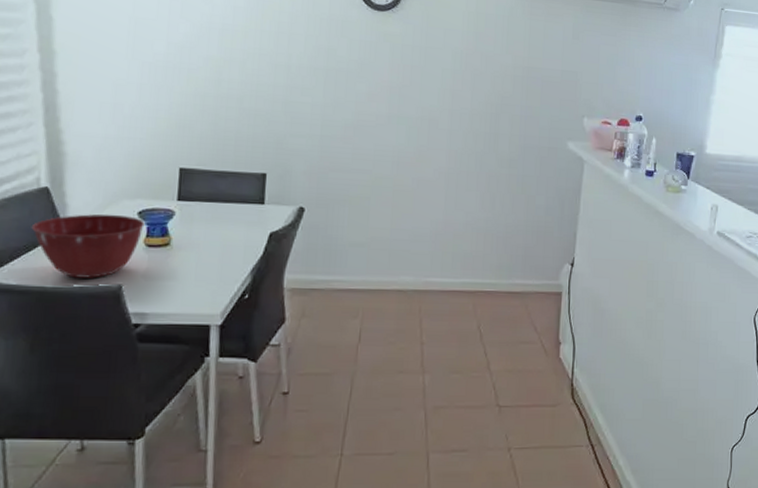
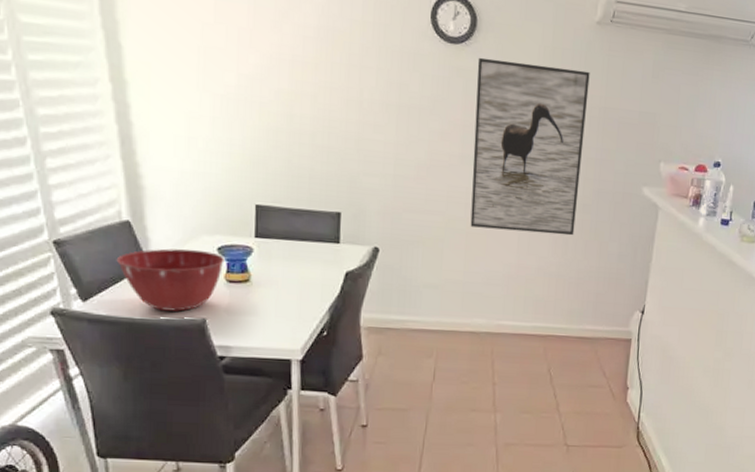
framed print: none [397,23,513,191] -> present [470,57,590,236]

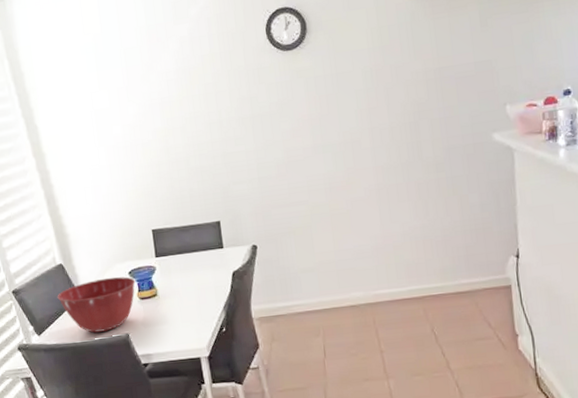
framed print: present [470,57,590,236] -> none [313,39,432,209]

